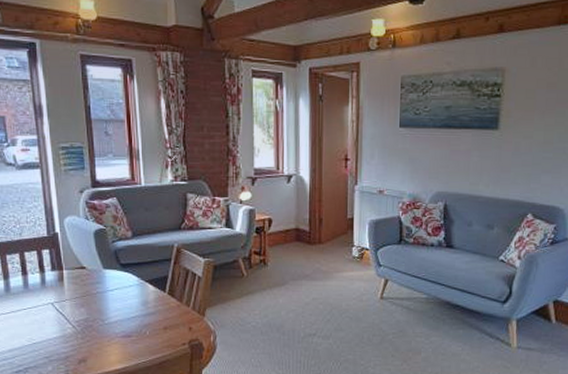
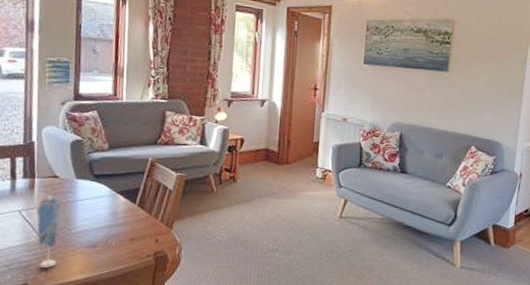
dress: none [69,287,94,358] -> present [37,195,61,268]

